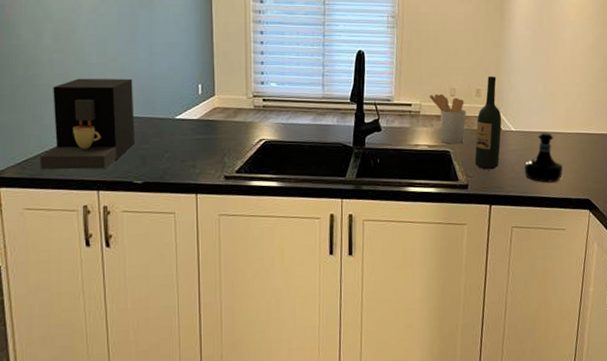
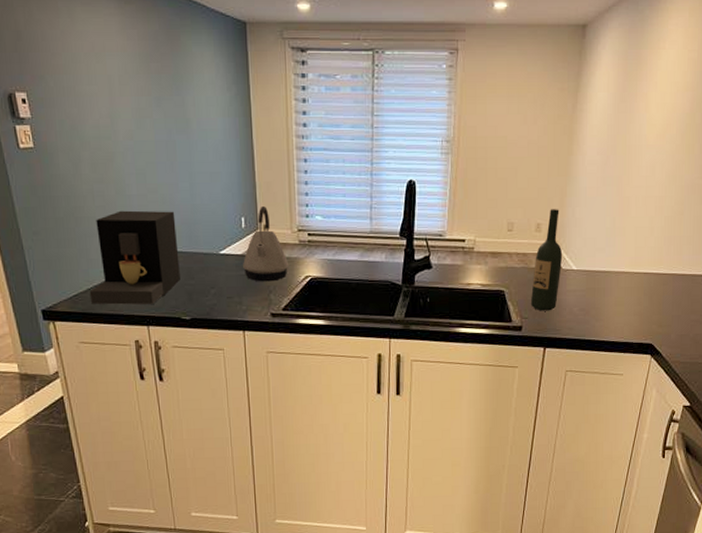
kettle: none [198,73,244,146] -> present [243,205,289,282]
utensil holder: present [429,93,466,144] -> none [484,228,524,284]
tequila bottle: present [524,133,563,183] -> none [583,272,627,326]

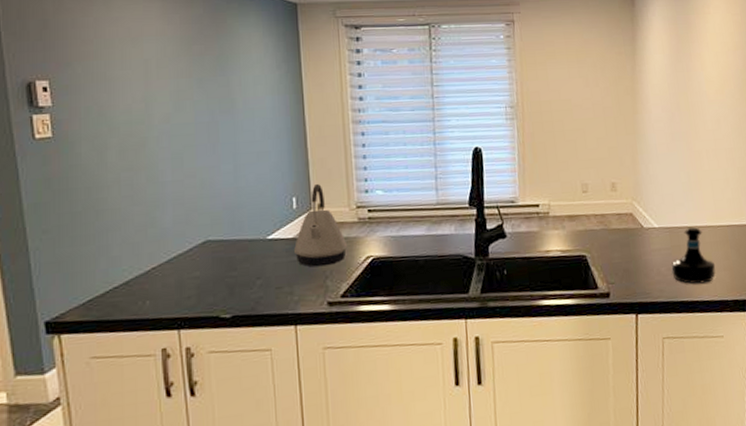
coffee maker: present [89,210,180,305] -> none [108,196,220,310]
wine bottle: present [530,209,563,311] -> none [614,167,643,274]
tequila bottle: none [583,272,627,326] -> present [671,227,716,284]

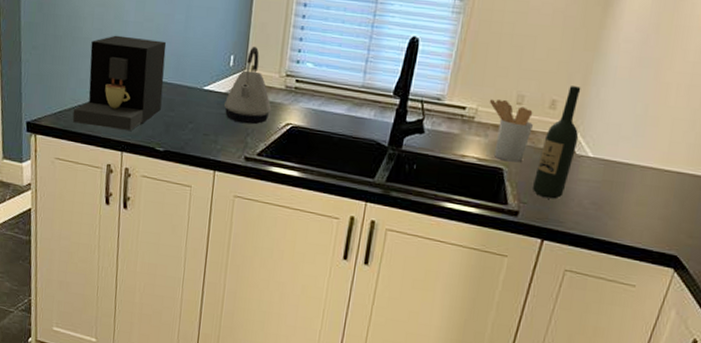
coffee maker: none [108,196,220,310] -> present [72,35,167,131]
utensil holder: none [558,190,602,248] -> present [489,99,533,163]
wine bottle: none [614,167,643,274] -> present [532,86,581,199]
tequila bottle: present [671,227,716,284] -> none [594,165,650,228]

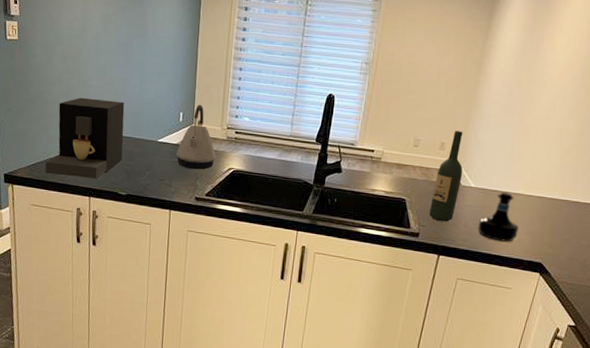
utensil holder: present [489,99,533,163] -> none [392,143,427,194]
tequila bottle: none [594,165,650,228] -> present [478,192,519,242]

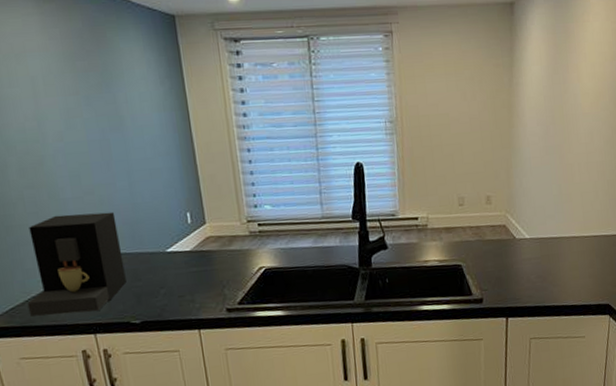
kettle: present [176,104,216,170] -> none [192,199,242,278]
wine bottle: present [428,131,463,222] -> none [488,180,515,282]
tequila bottle: present [478,192,519,242] -> none [540,237,581,290]

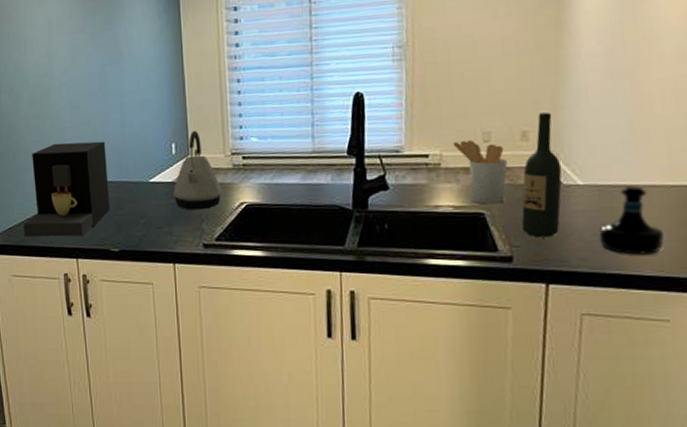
kettle: none [192,199,242,278] -> present [173,130,223,210]
utensil holder: none [436,203,477,258] -> present [452,139,507,205]
wine bottle: none [488,180,515,282] -> present [521,112,562,238]
tequila bottle: none [540,237,581,290] -> present [599,186,665,255]

